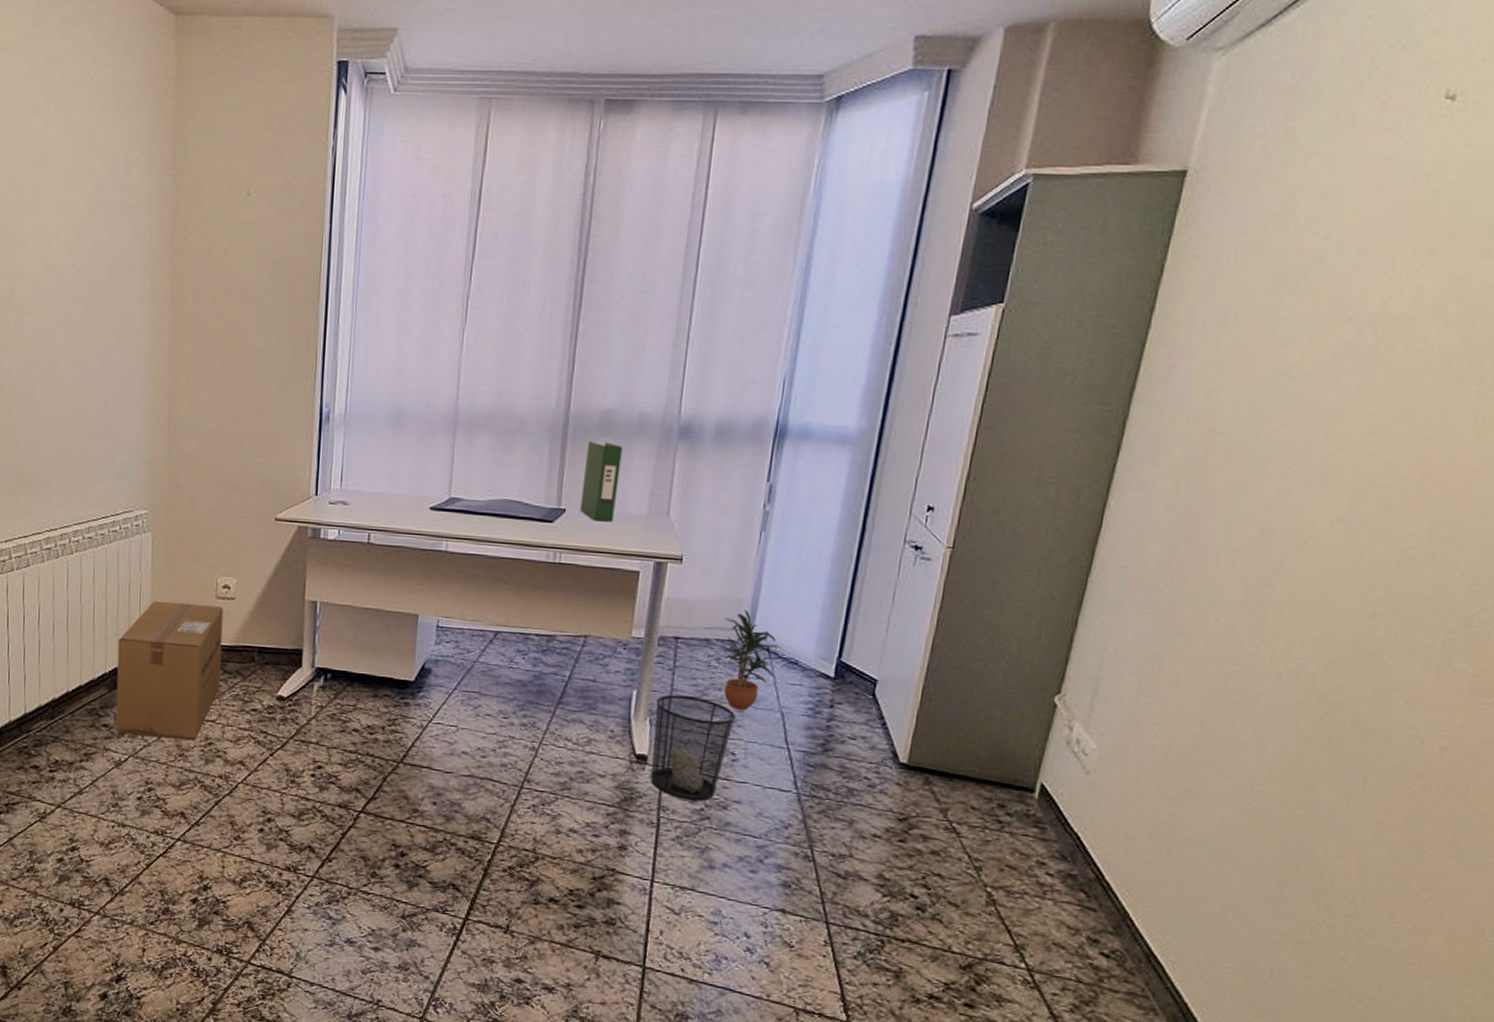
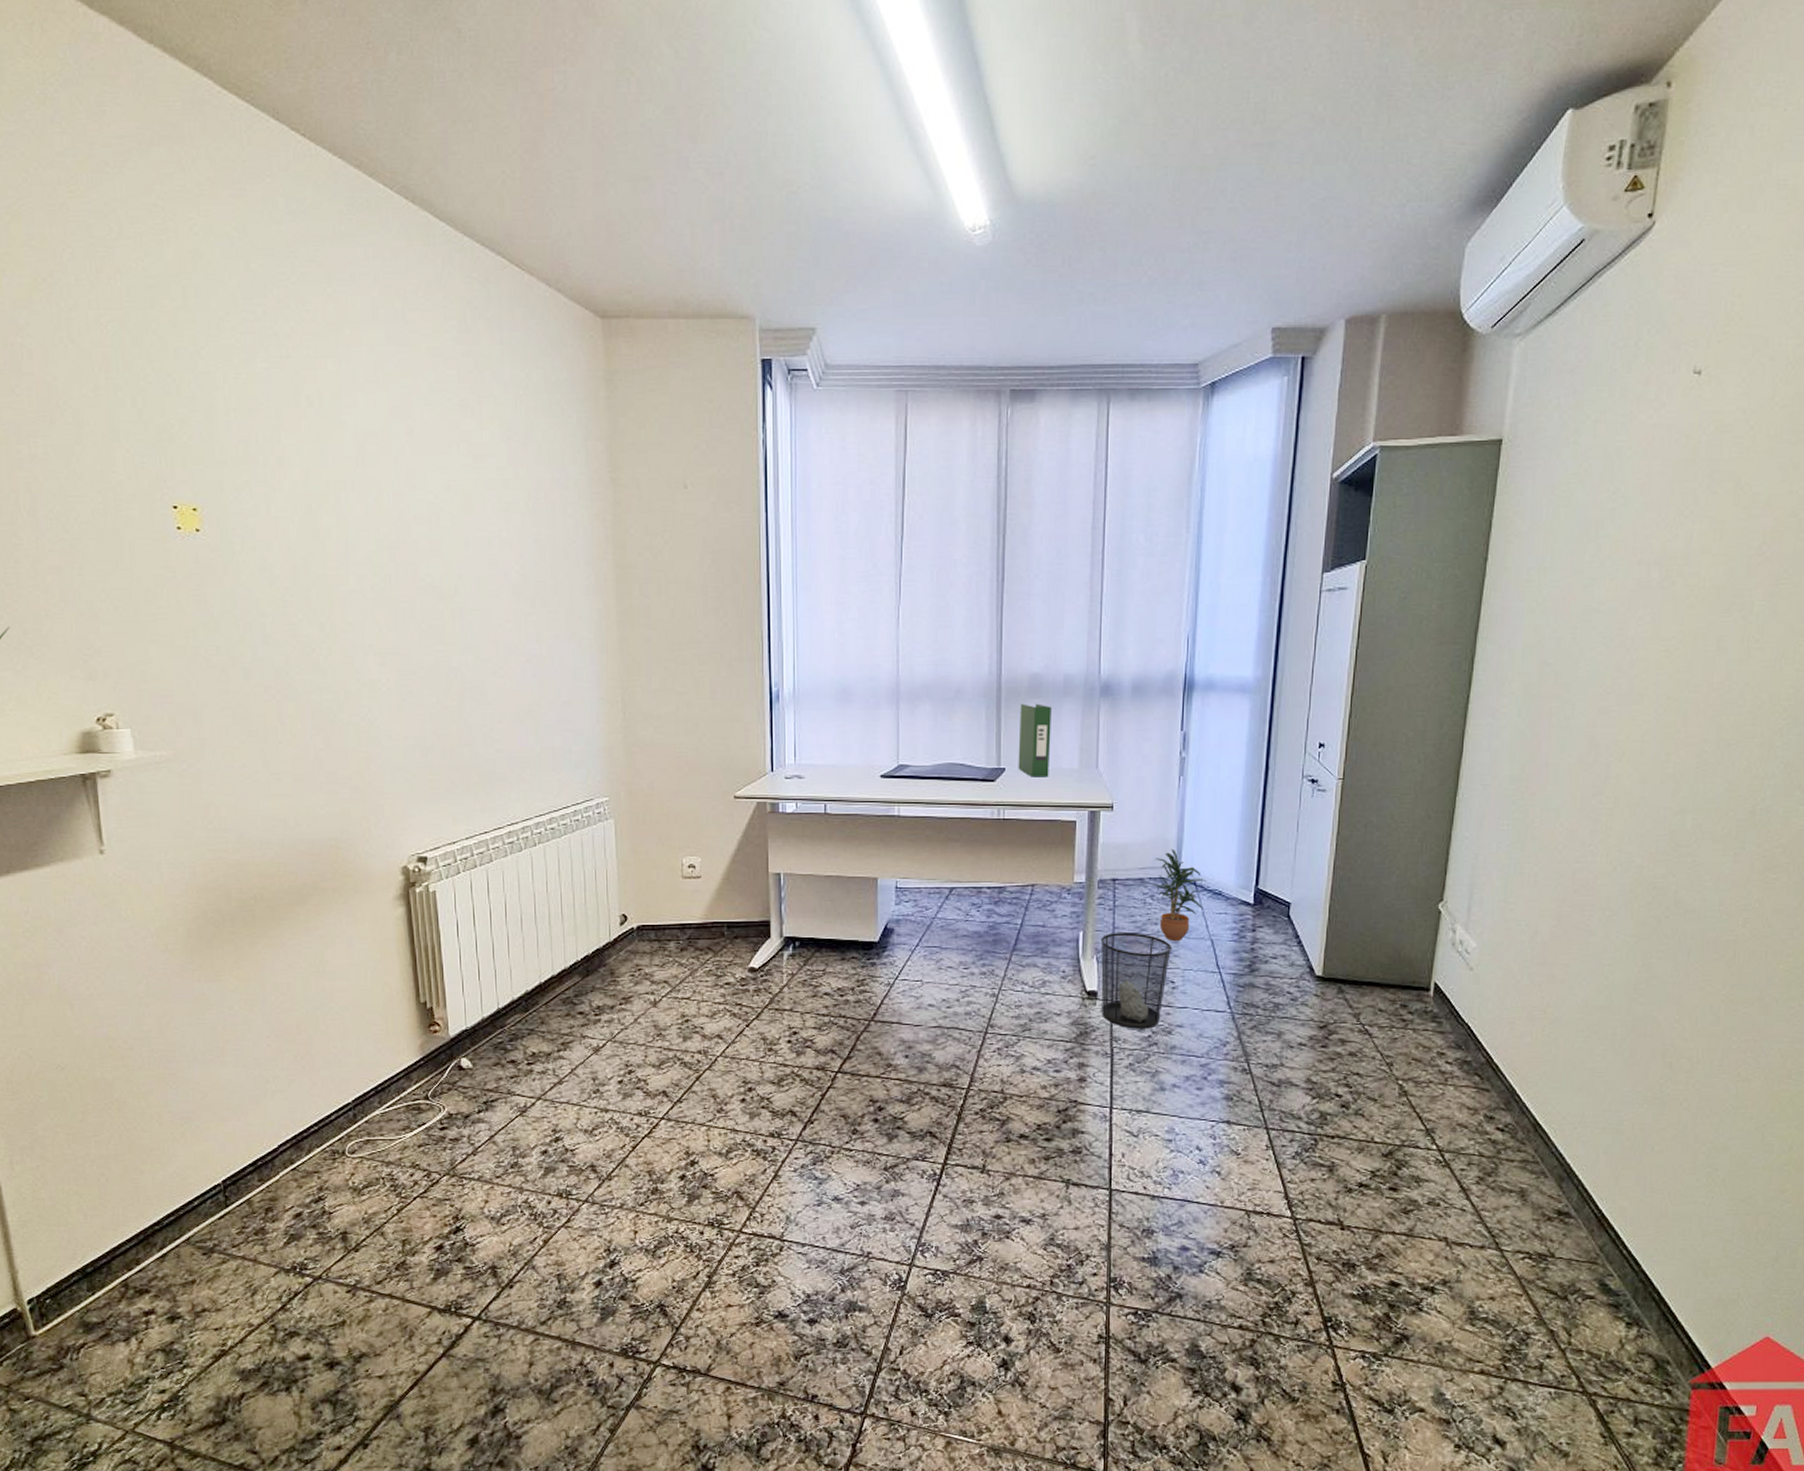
box: present [116,600,224,741] -> none [588,885,692,1020]

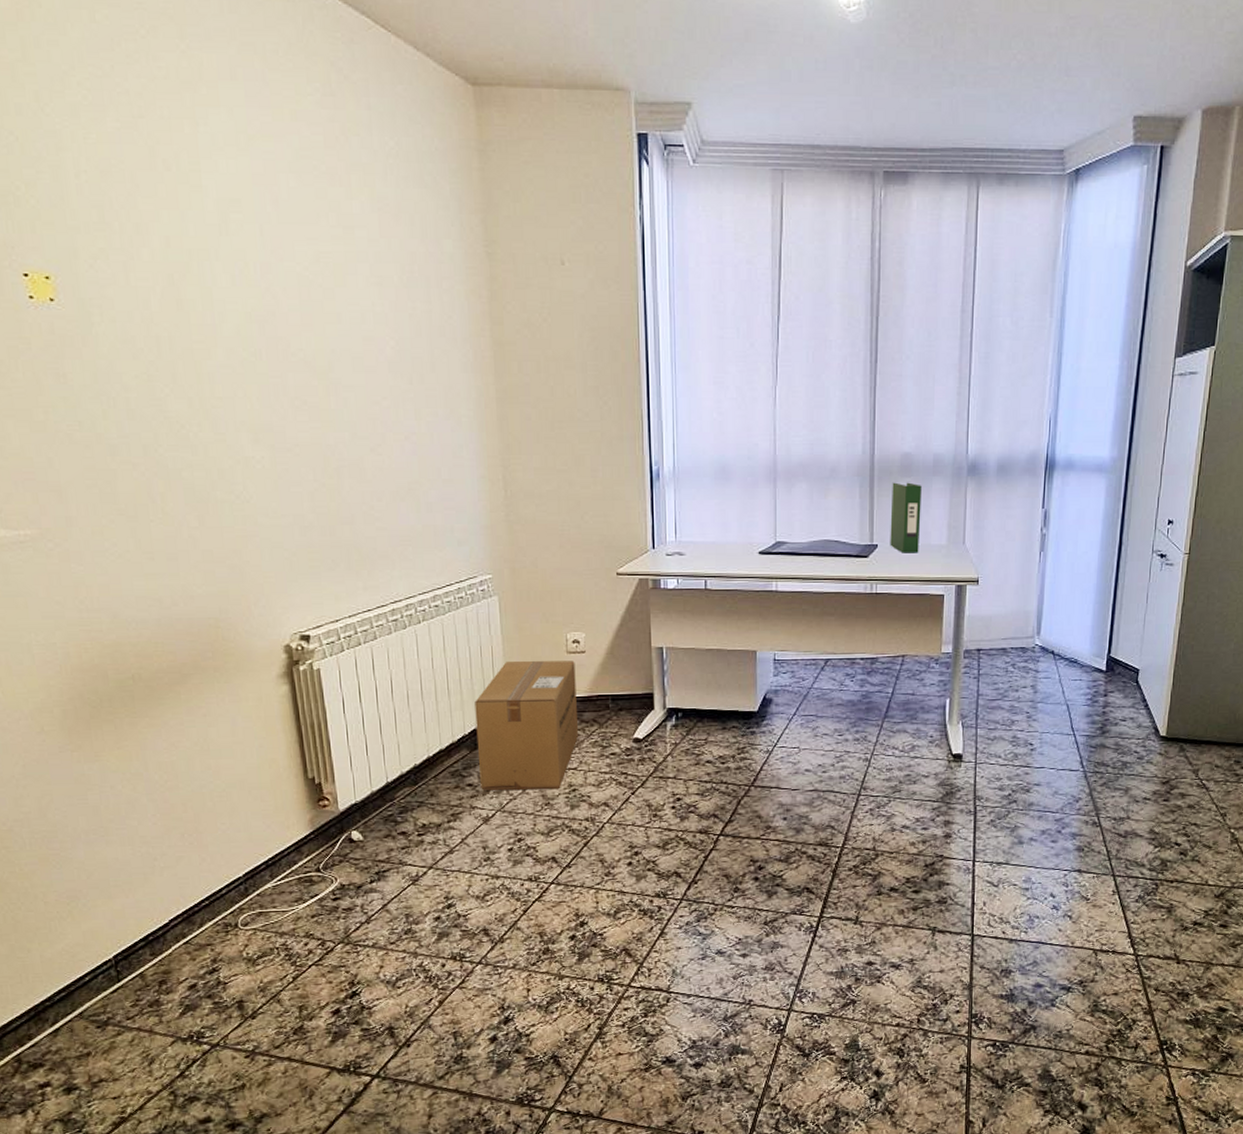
box: none [588,885,692,1020] -> present [475,660,578,791]
waste bin: present [1100,933,1173,1029] -> none [966,699,1032,788]
potted plant: present [1152,848,1205,941] -> none [1014,620,1063,706]

